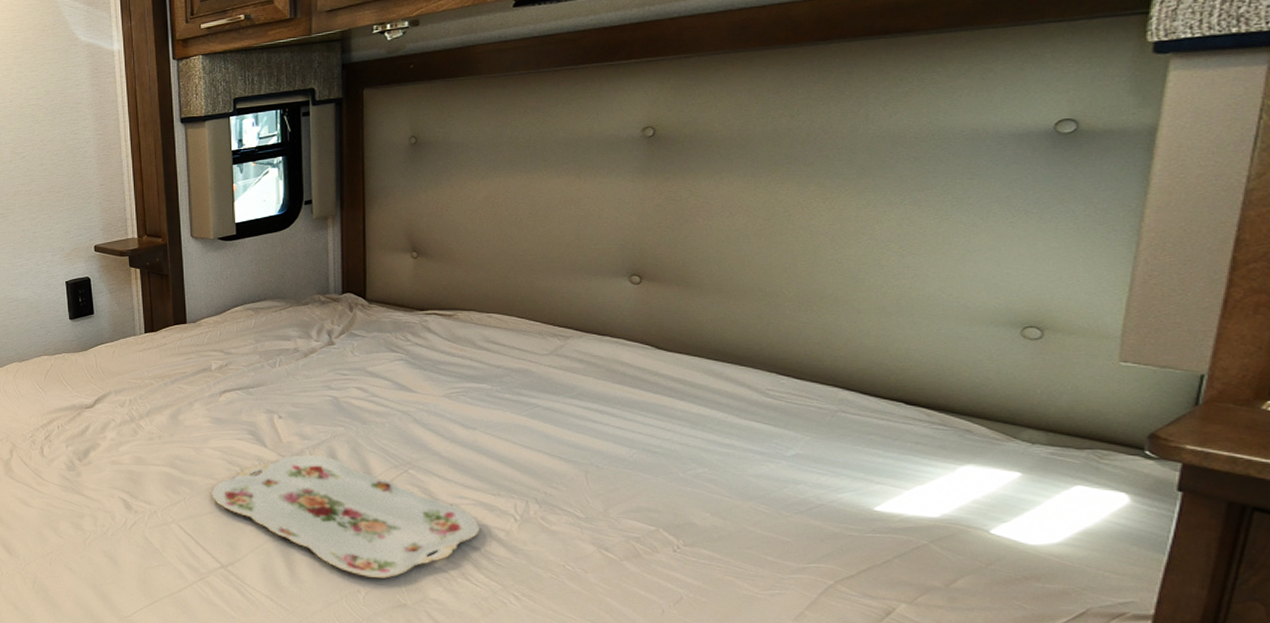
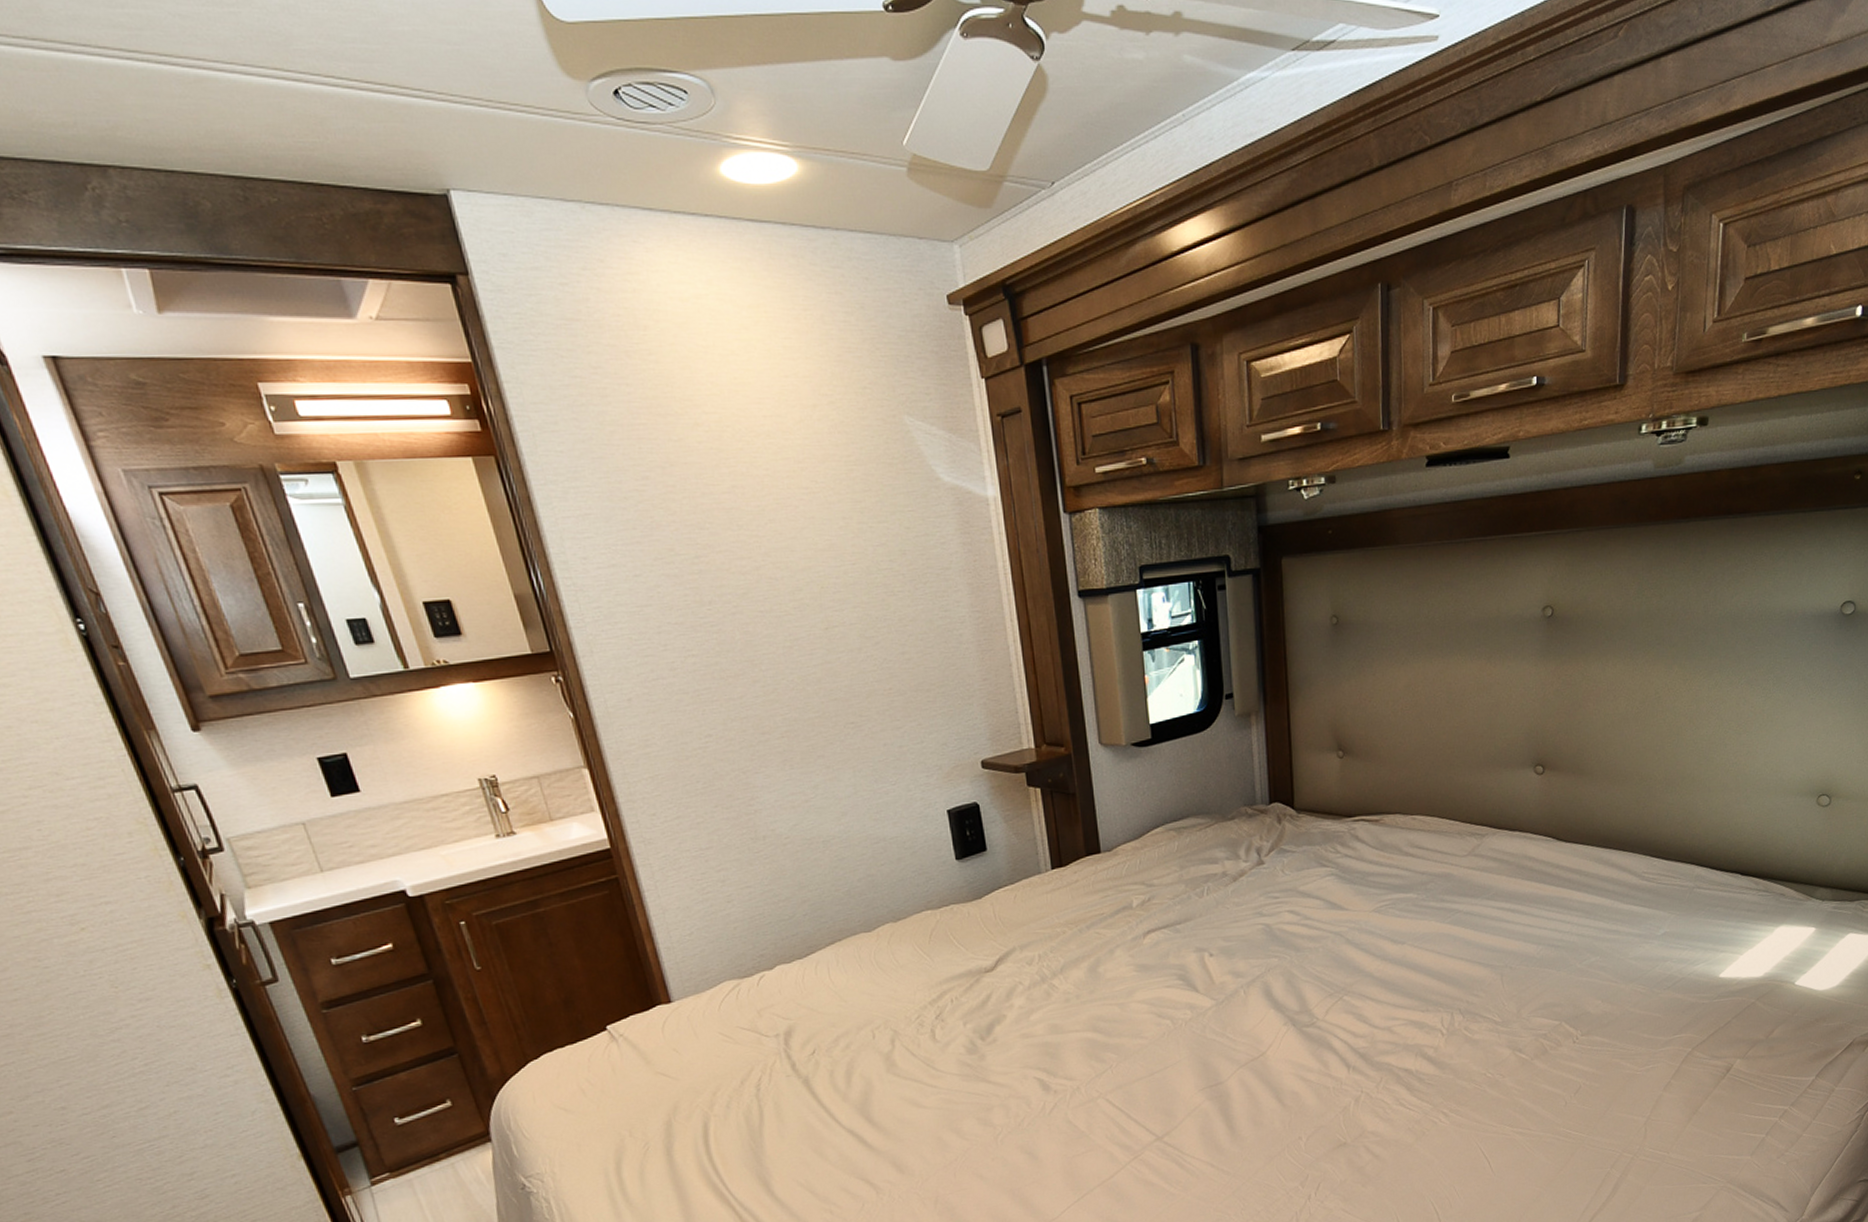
serving tray: present [211,454,480,578] -> none [1140,992,1411,1121]

